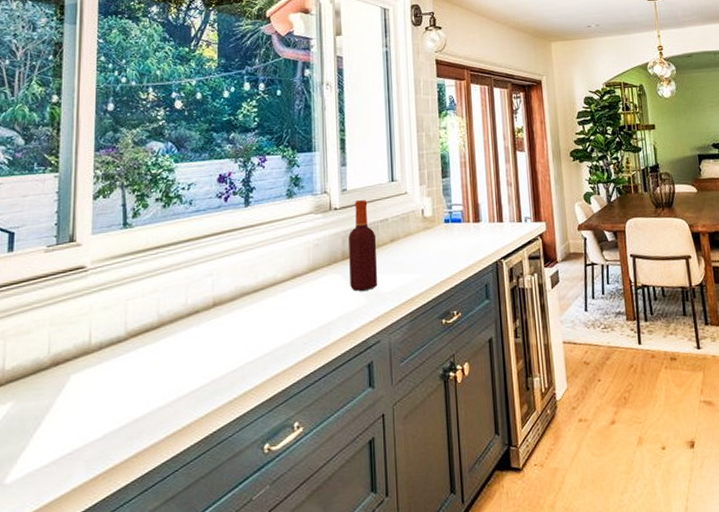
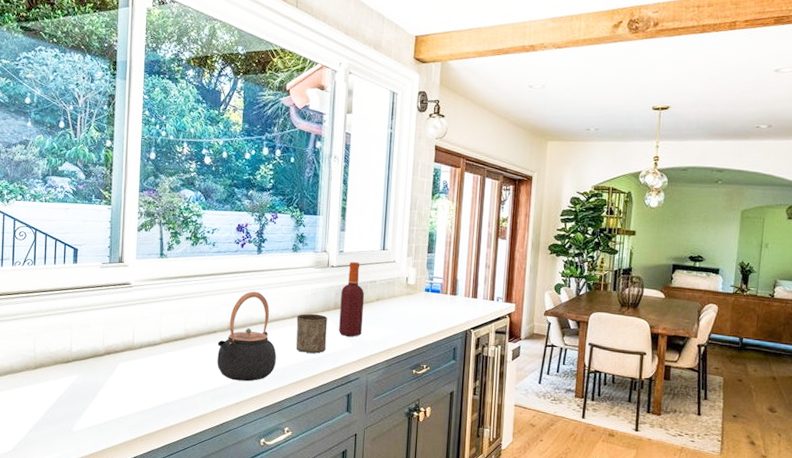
teapot: none [201,252,277,372] -> present [217,291,276,381]
cup: none [298,269,337,320] -> present [296,313,328,353]

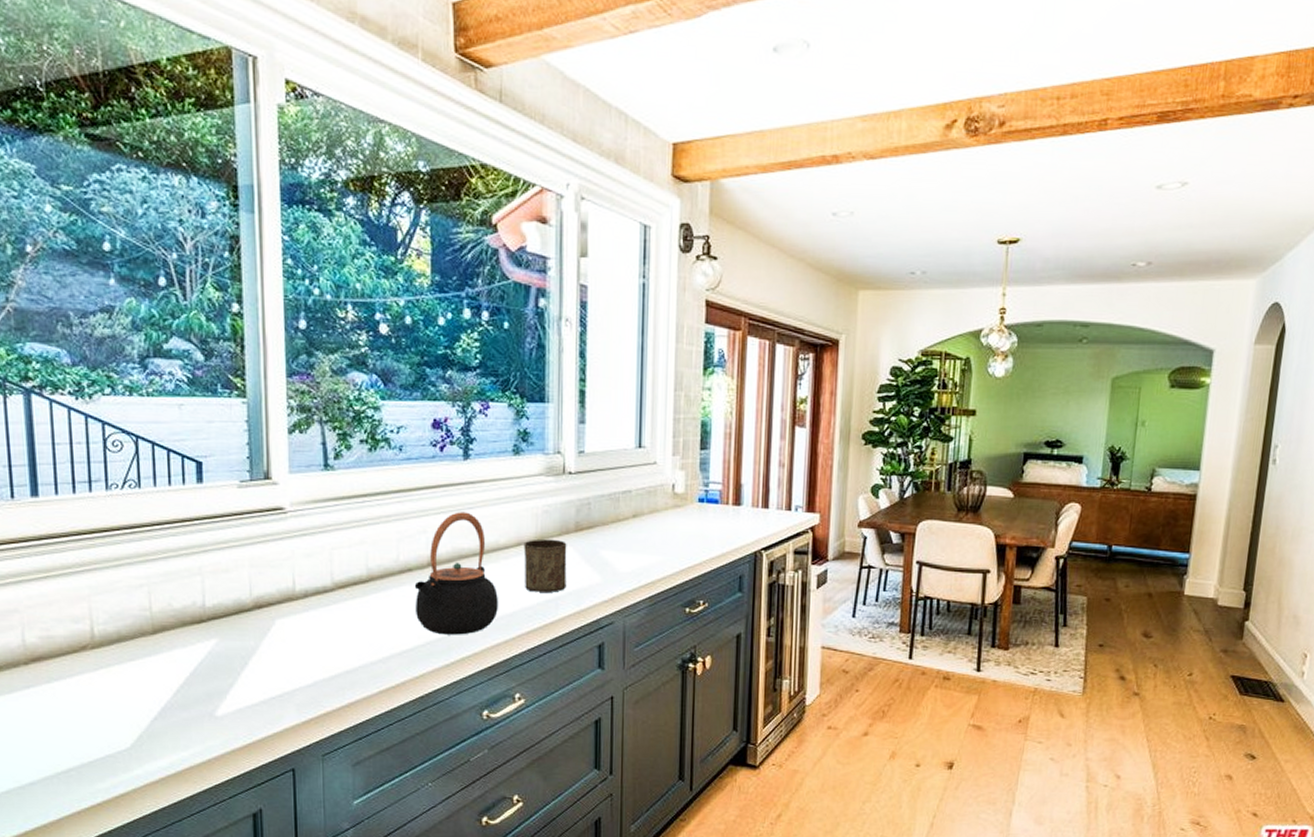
bottle: present [339,261,365,337] -> none [583,465,617,567]

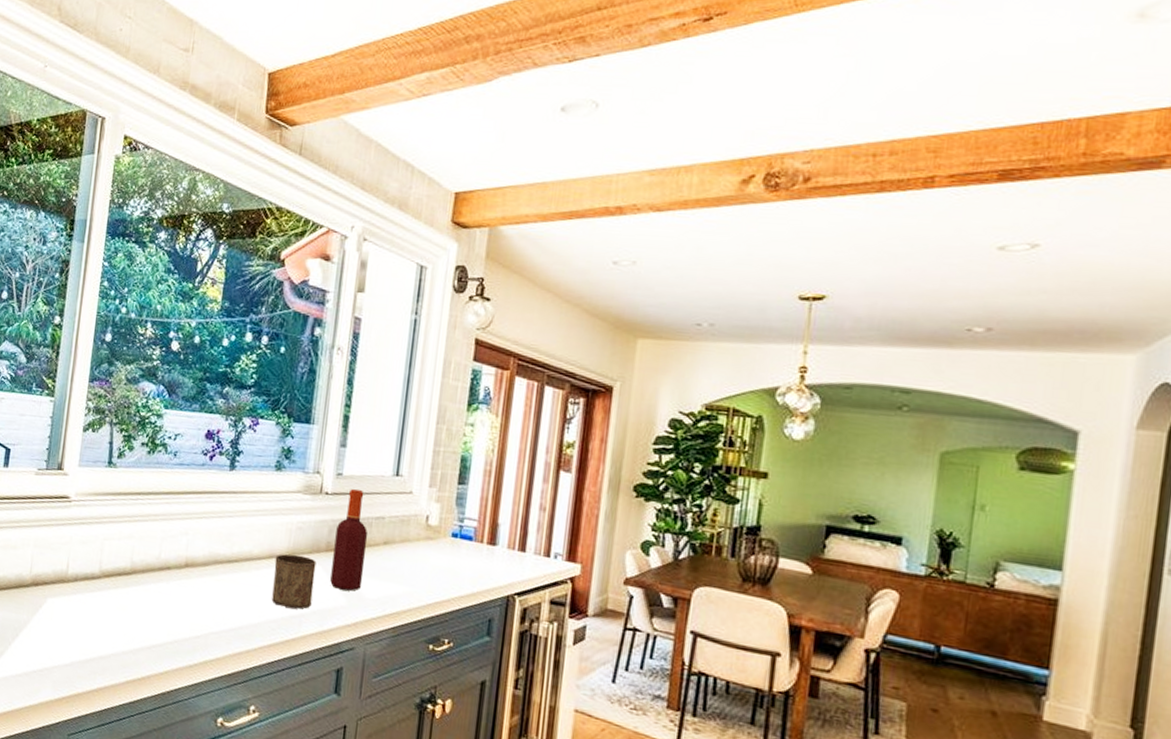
teapot: present [414,512,498,635] -> none [168,518,246,638]
bottle: none [583,465,617,567] -> present [330,488,368,591]

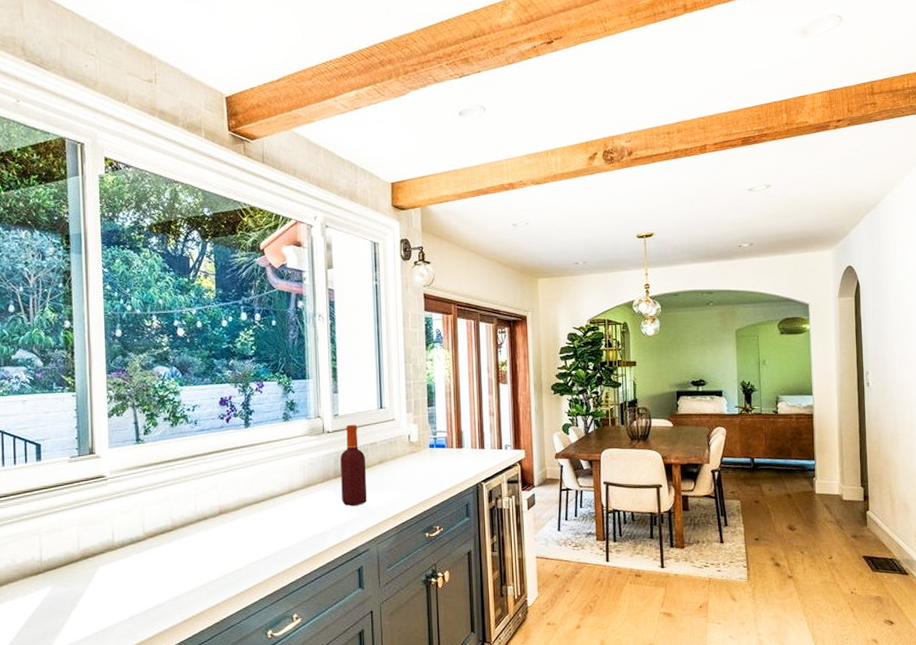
cup: present [271,554,317,609] -> none [295,485,330,529]

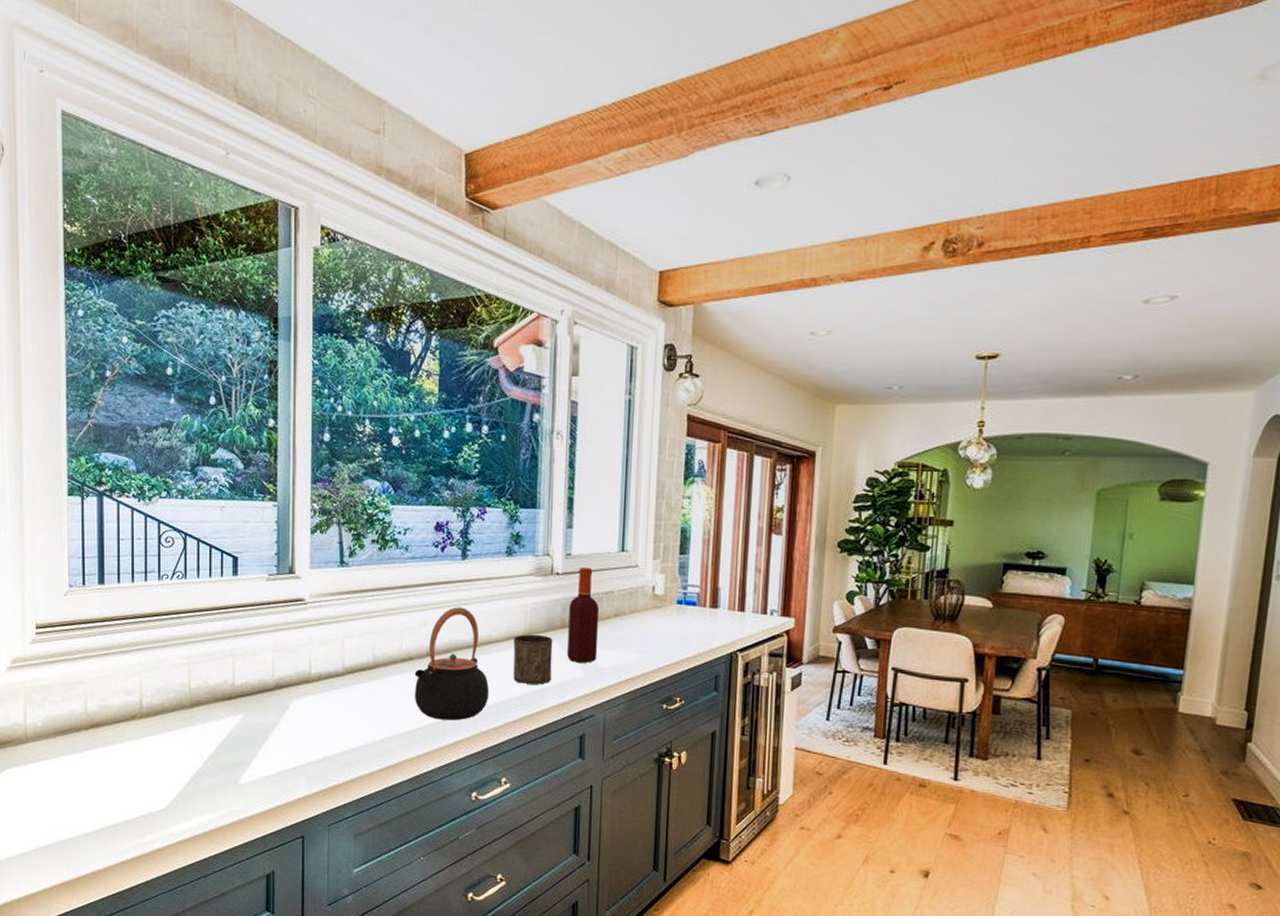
teapot: none [209,468,277,570] -> present [414,607,489,721]
cup: none [295,485,330,529] -> present [513,634,553,685]

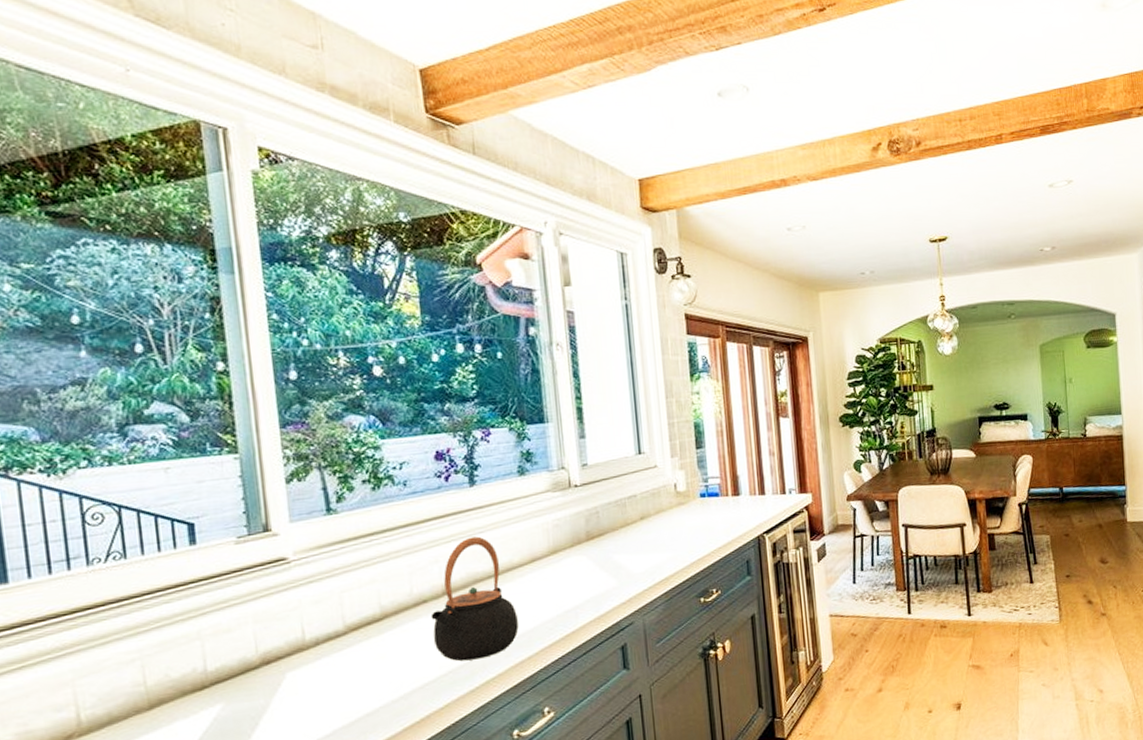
cup: present [513,634,553,685] -> none [537,550,584,605]
bottle: present [567,567,600,663] -> none [592,474,628,573]

